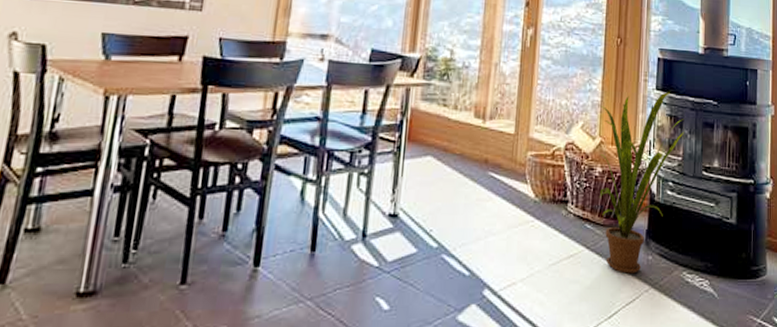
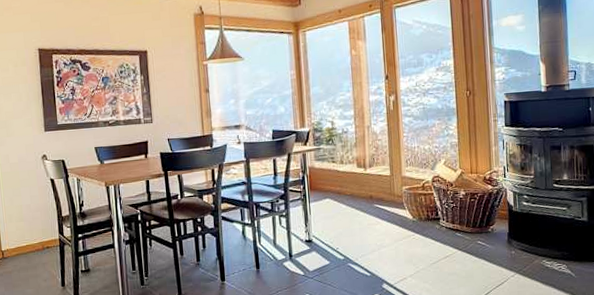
house plant: present [599,92,684,274] -> none [457,127,534,265]

